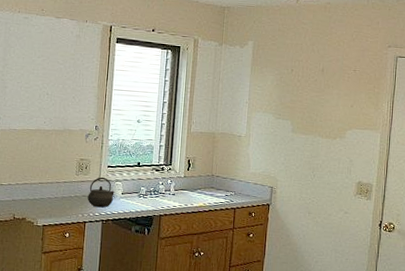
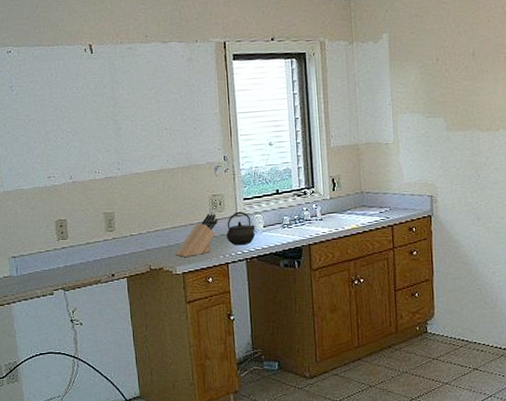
knife block: none [39,175,82,212] -> present [175,213,219,257]

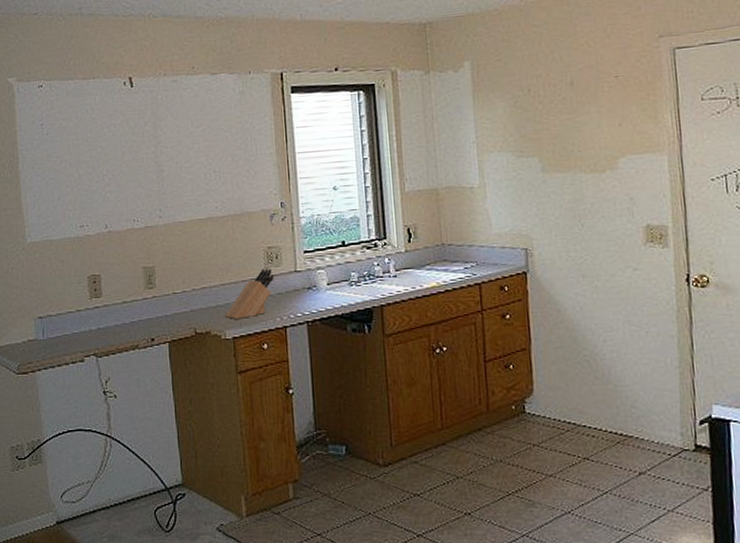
kettle: present [226,211,256,246] -> none [284,266,318,306]

